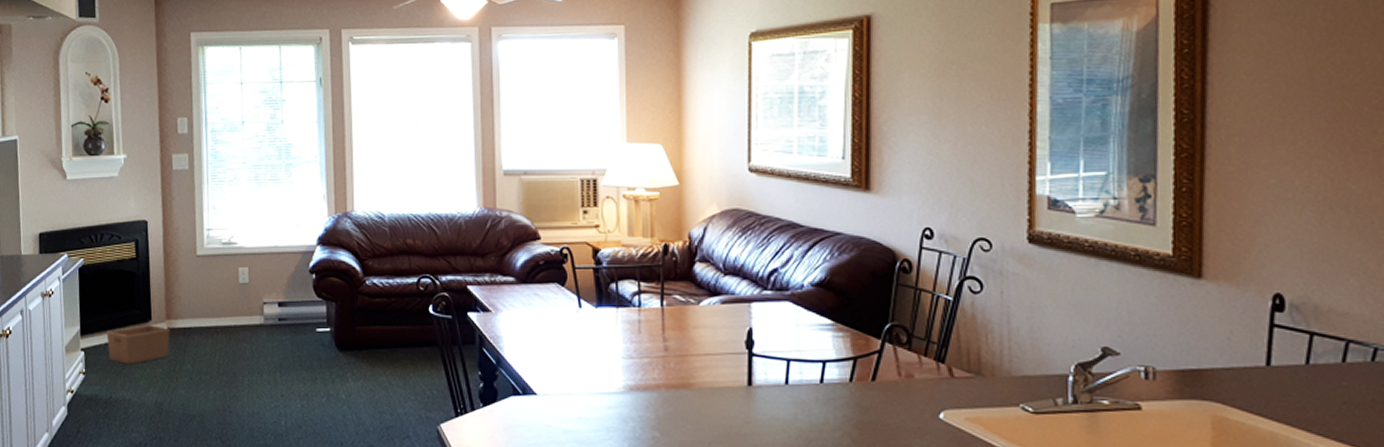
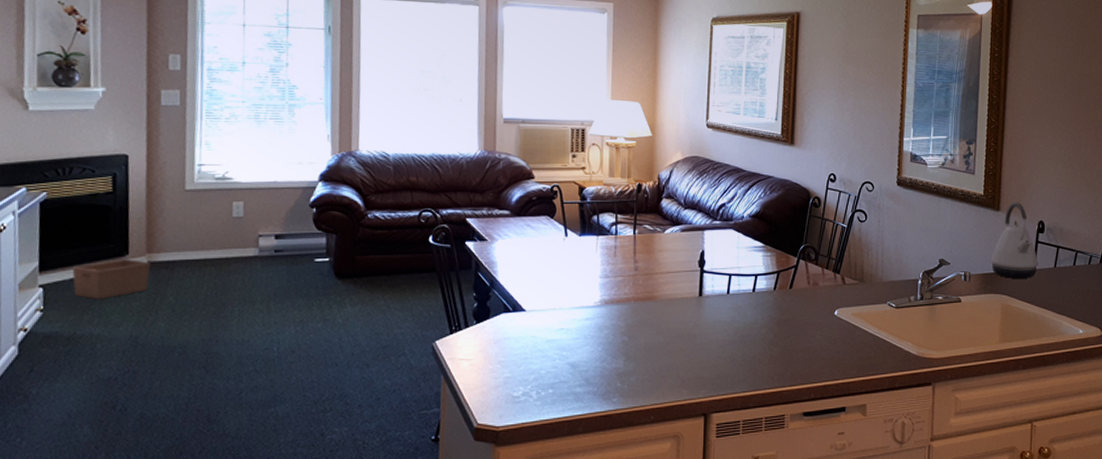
kettle: none [1189,266,1276,380] -> present [990,202,1038,279]

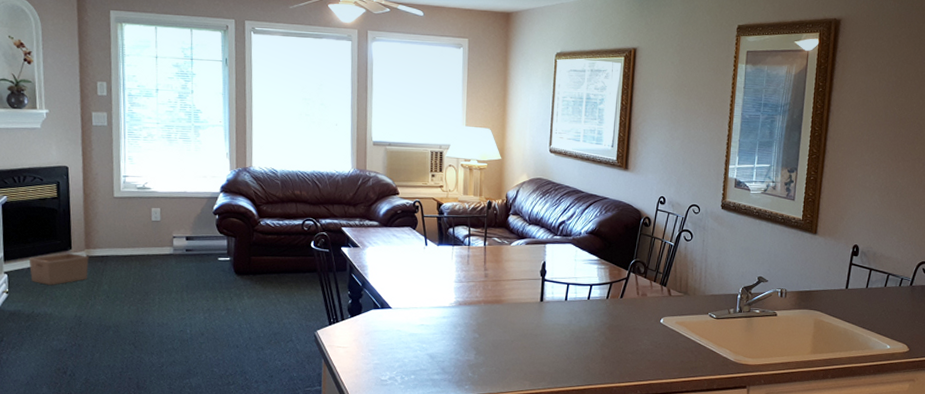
kettle: present [990,202,1038,279] -> none [806,227,851,297]

